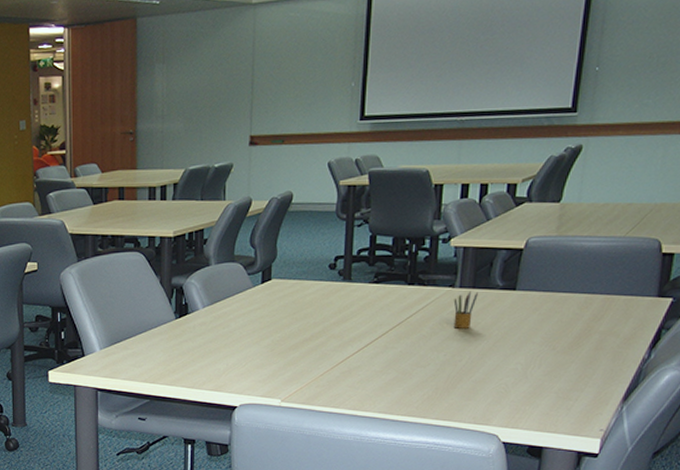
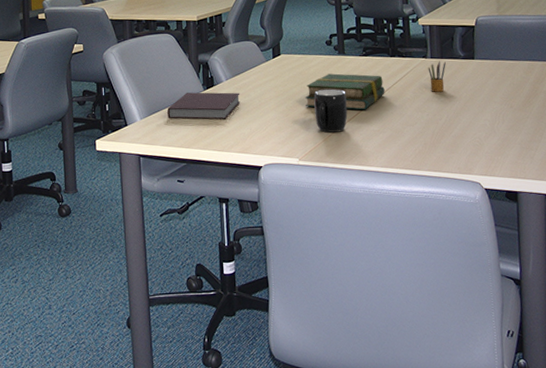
notebook: none [131,321,218,353] -> present [167,92,241,120]
book: none [296,303,396,347] -> present [305,73,385,110]
mug: none [306,321,347,372] -> present [314,89,348,133]

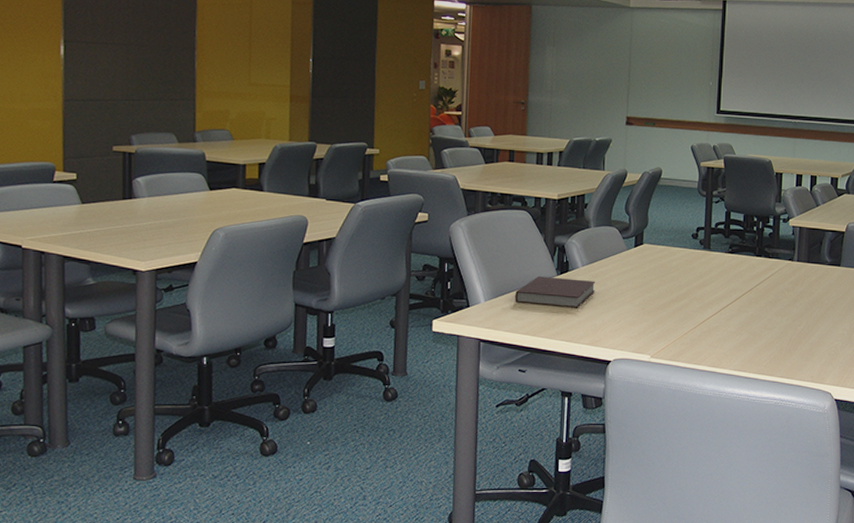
book: present [305,73,385,110] -> none [664,269,747,310]
mug: present [314,89,348,133] -> none [672,284,707,331]
pencil box: present [428,60,446,92] -> none [793,264,812,297]

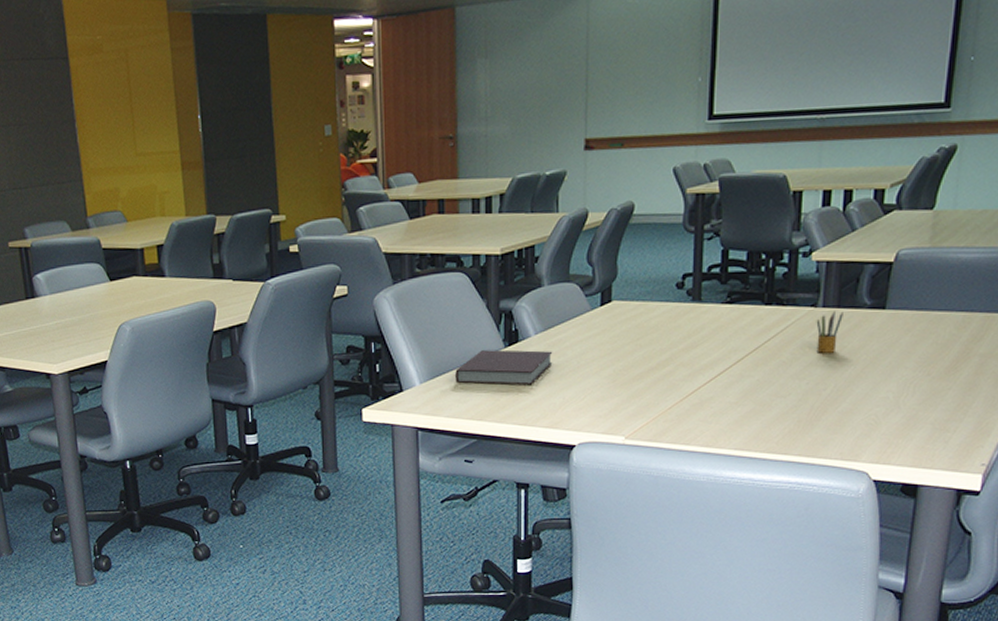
pencil box: none [793,264,812,297] -> present [816,310,843,353]

